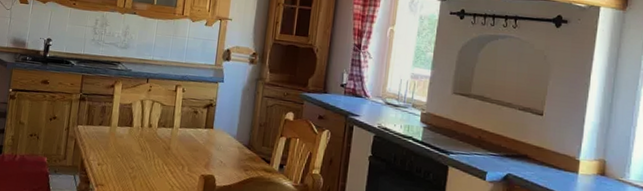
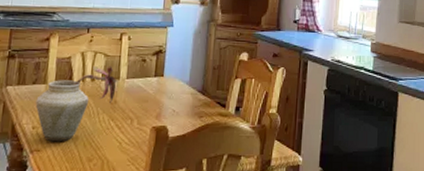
vase: none [101,114,172,180] -> present [35,66,118,142]

